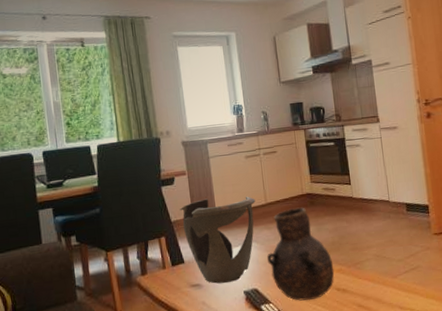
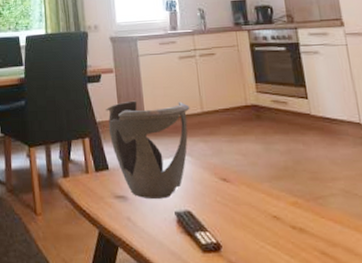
vase: present [266,207,335,301] -> none [202,120,288,236]

